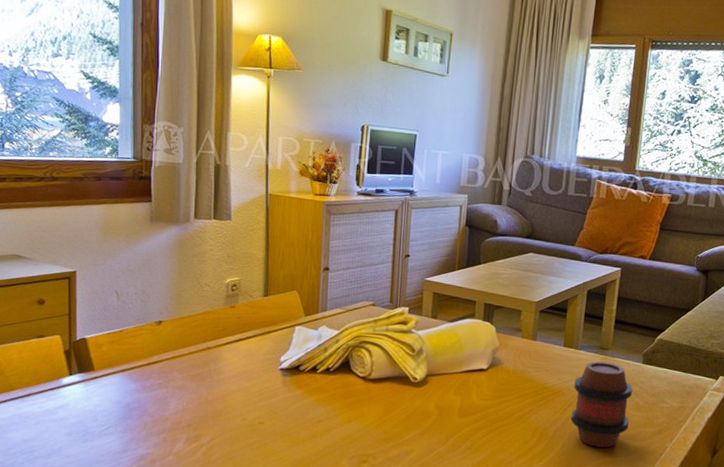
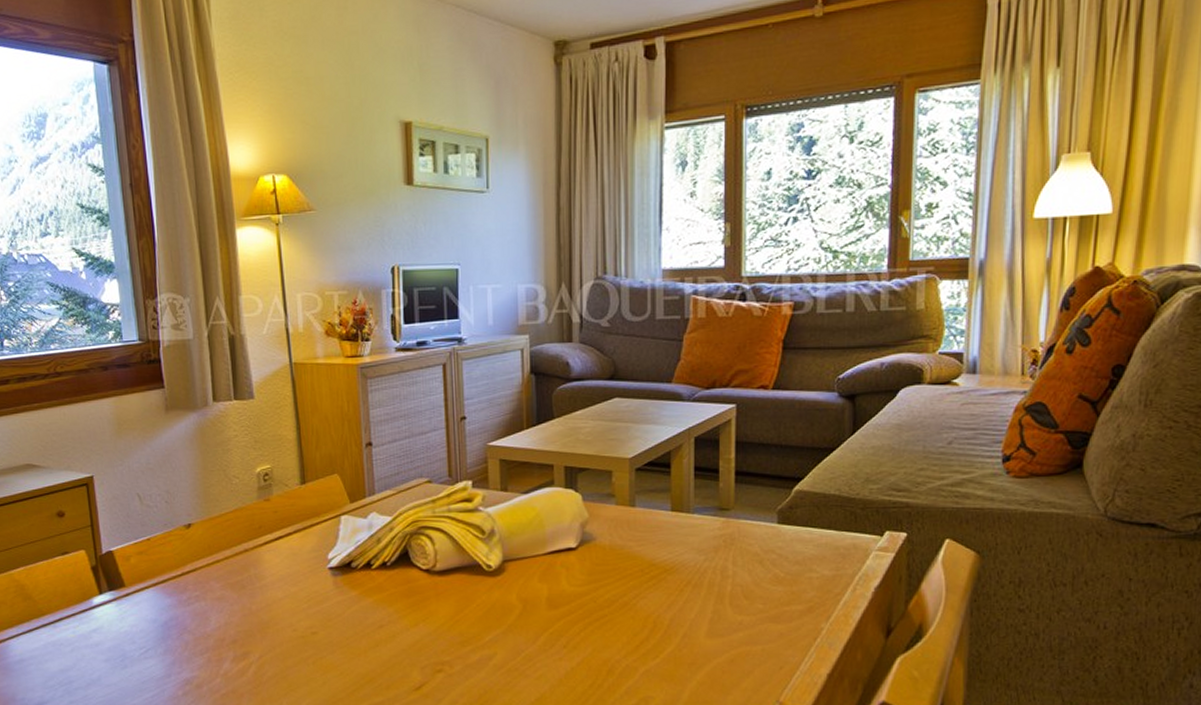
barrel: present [571,361,633,448] -> none [690,526,768,635]

